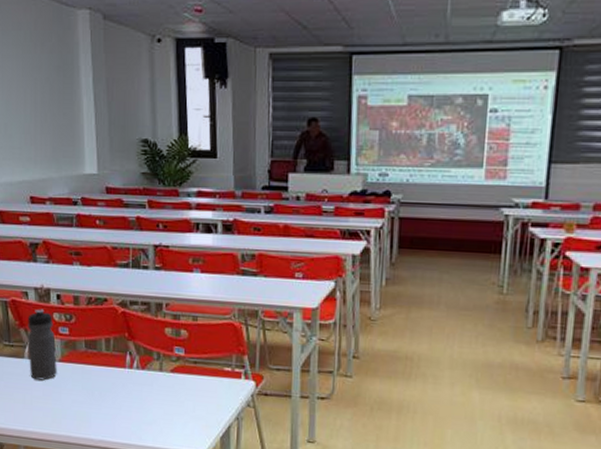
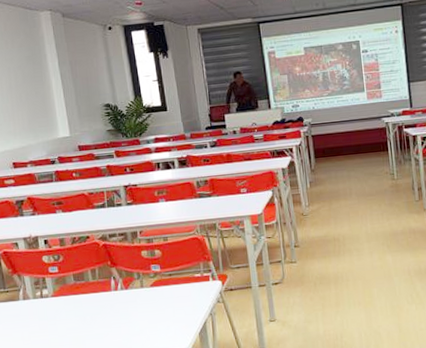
water bottle: present [28,309,57,380] -> none [19,255,51,317]

